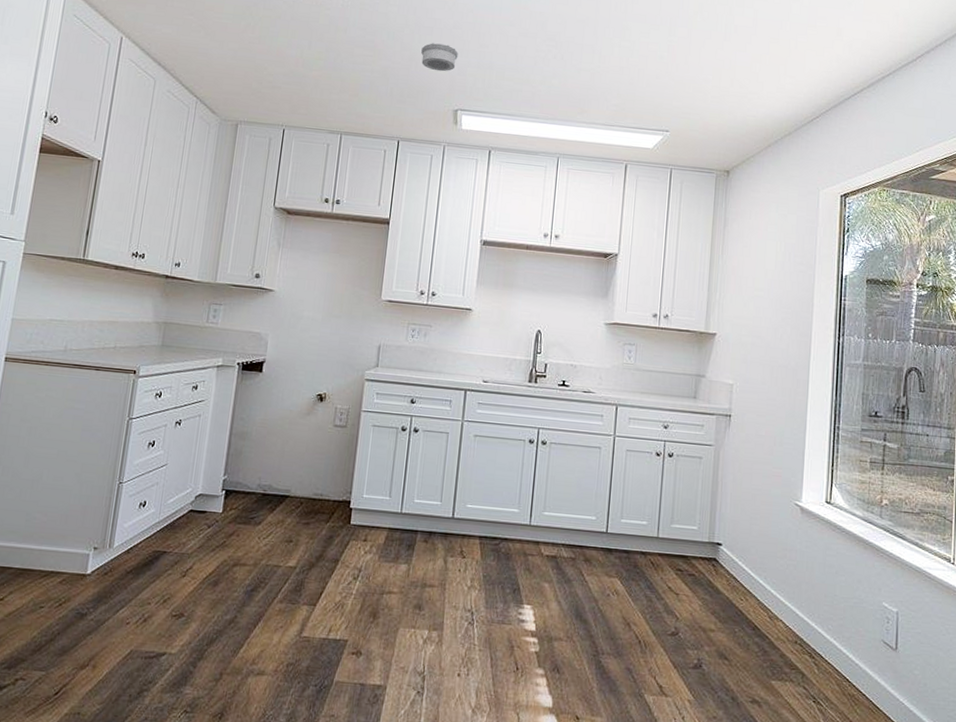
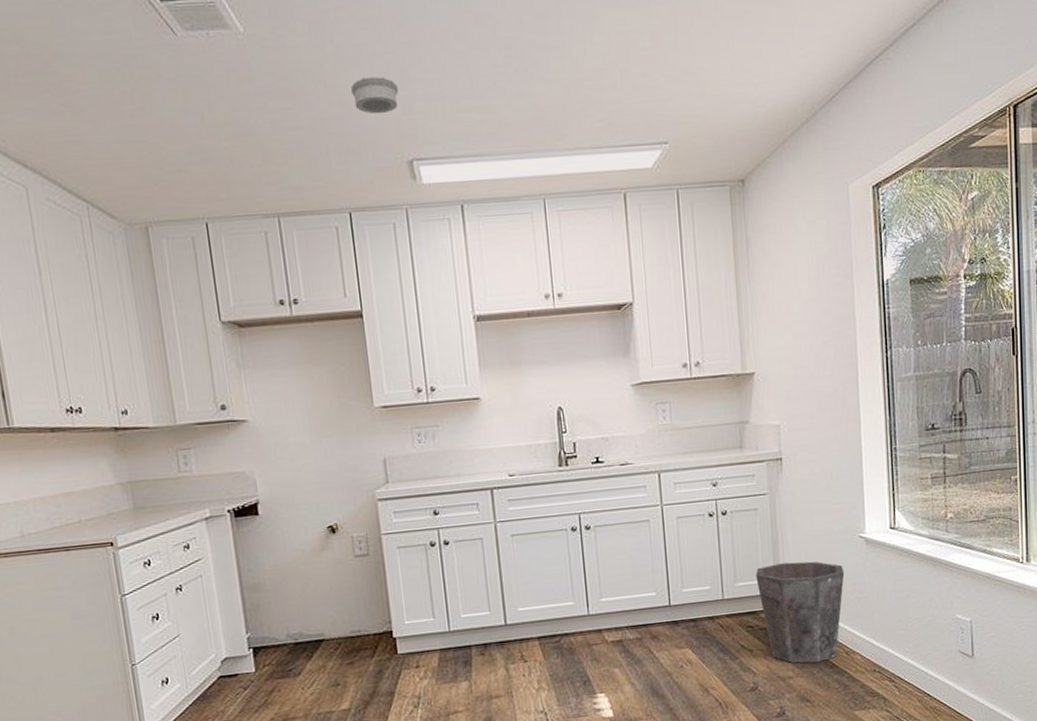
waste bin: none [691,513,777,622] -> present [756,561,845,663]

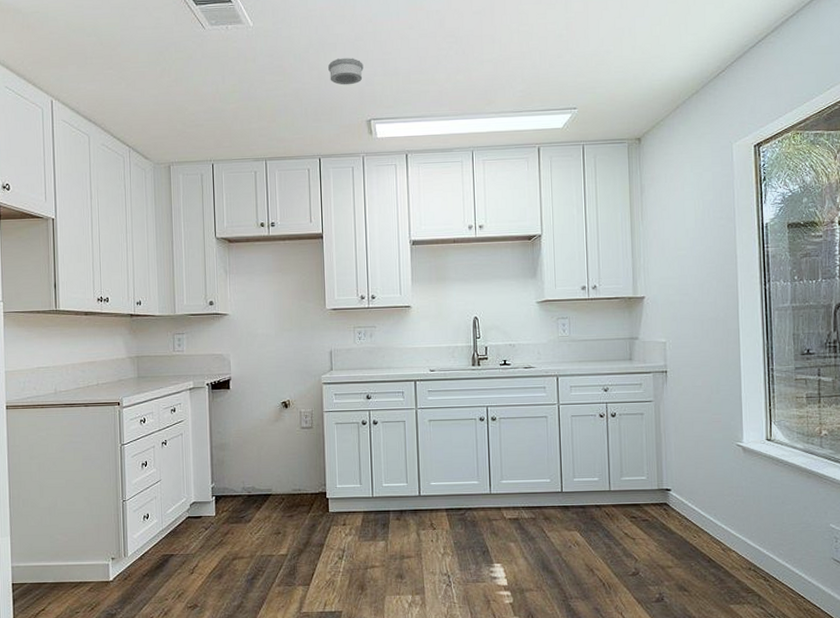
waste bin: present [756,561,845,663] -> none [640,463,723,556]

